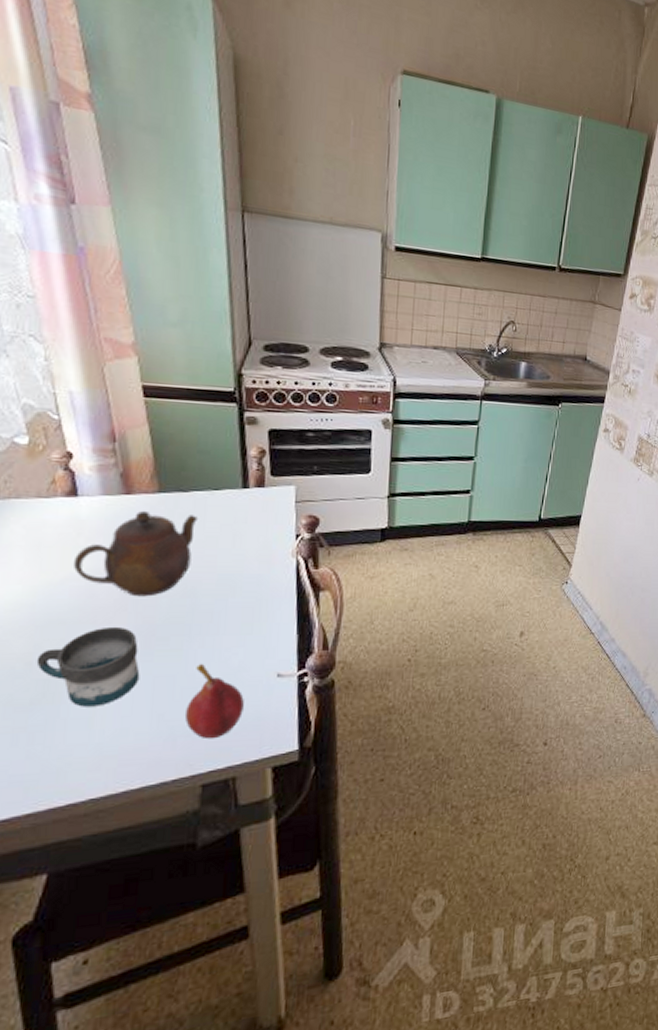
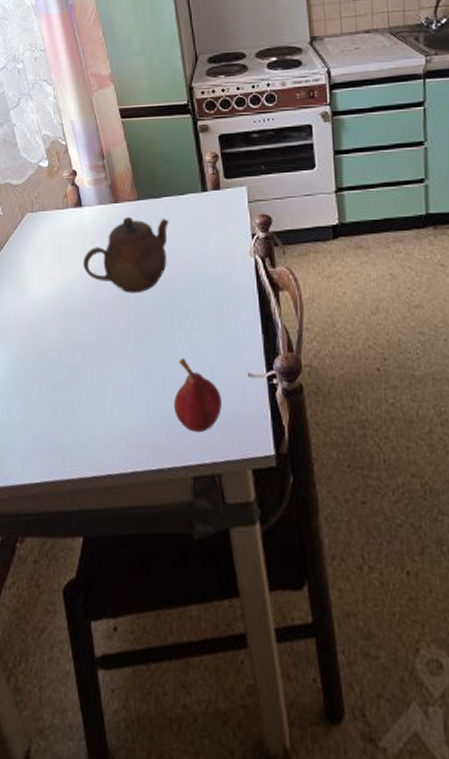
mug: present [36,626,140,707] -> none [64,319,136,391]

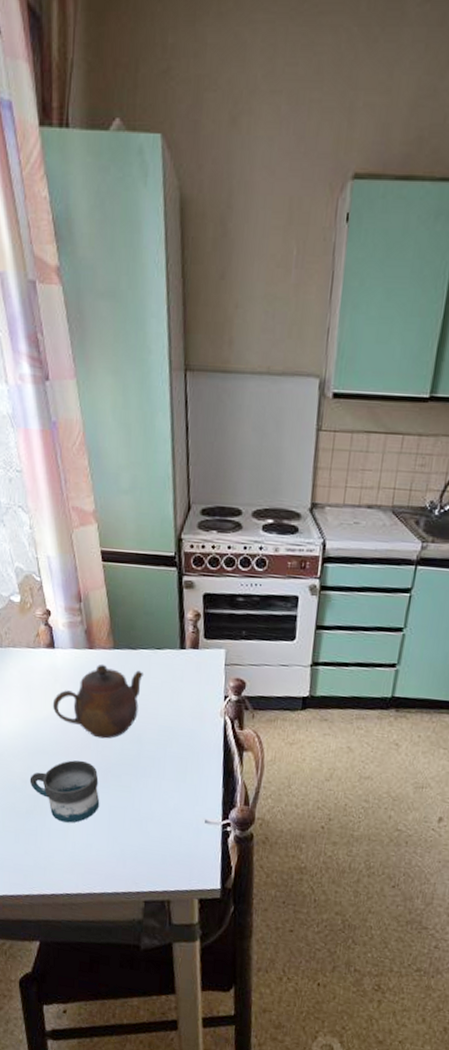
mug: none [64,319,136,391] -> present [29,760,100,823]
fruit: present [174,357,222,433] -> none [133,800,178,866]

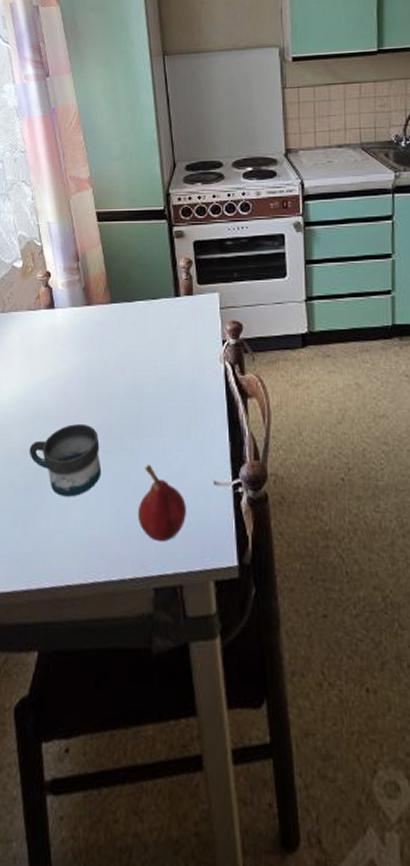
teapot: present [52,663,143,739] -> none [52,319,140,398]
fruit: none [133,800,178,866] -> present [138,464,186,542]

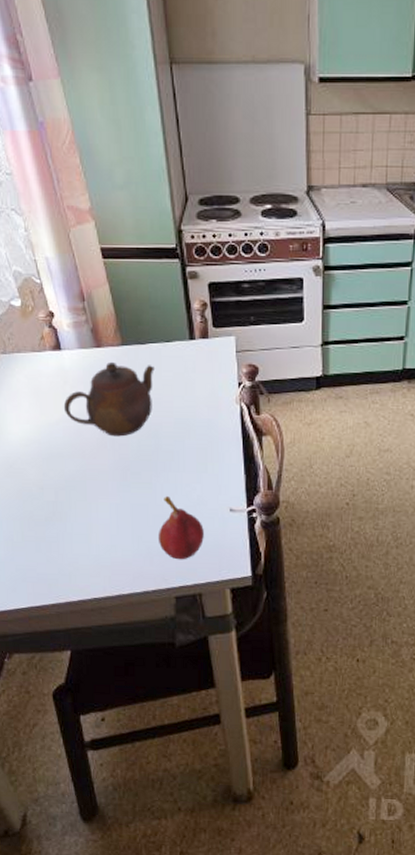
mug: present [29,423,102,497] -> none [46,461,121,526]
teapot: none [52,319,140,398] -> present [63,361,154,437]

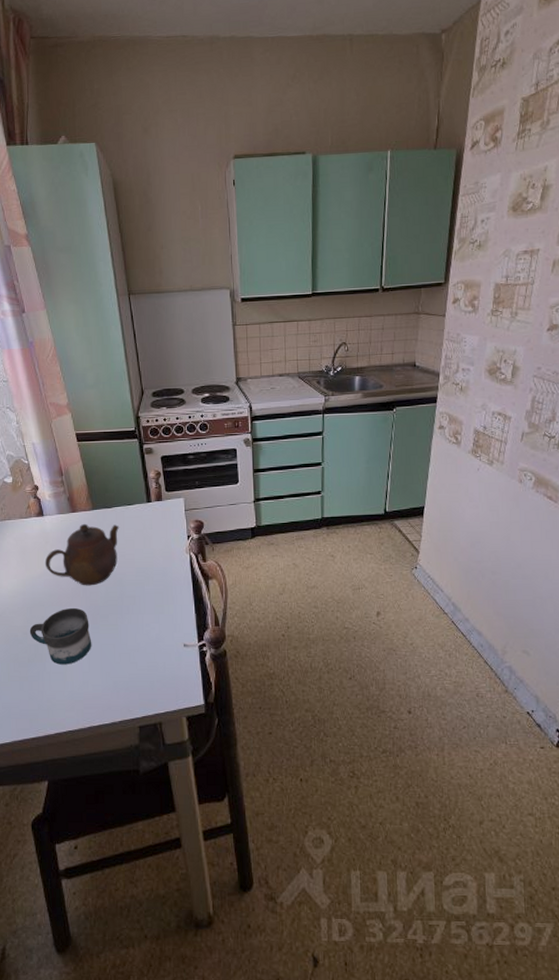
mug: none [46,461,121,526] -> present [29,607,92,665]
fruit: present [159,495,204,560] -> none [124,635,162,692]

